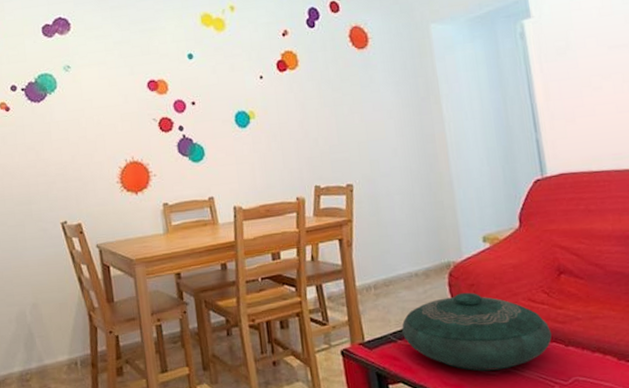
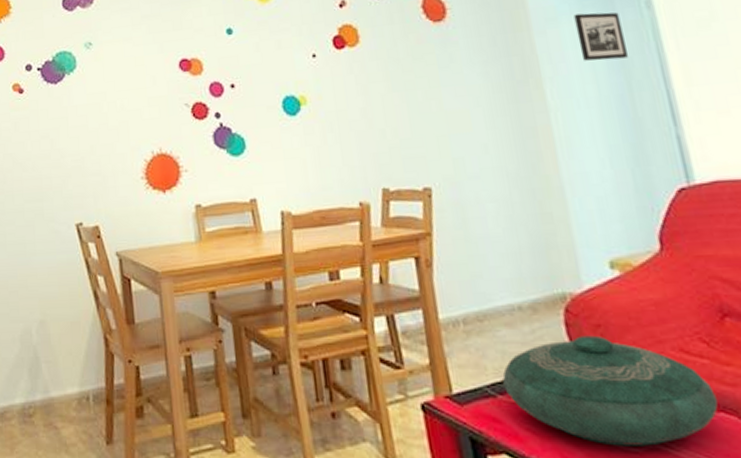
picture frame: none [466,42,505,81] -> present [573,12,628,61]

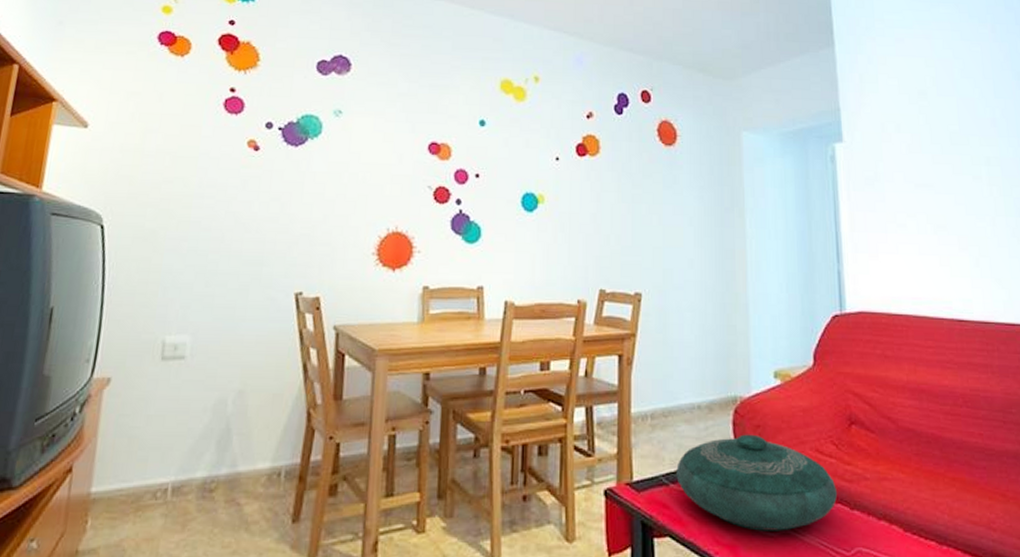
picture frame: present [573,12,628,61] -> none [776,158,812,201]

